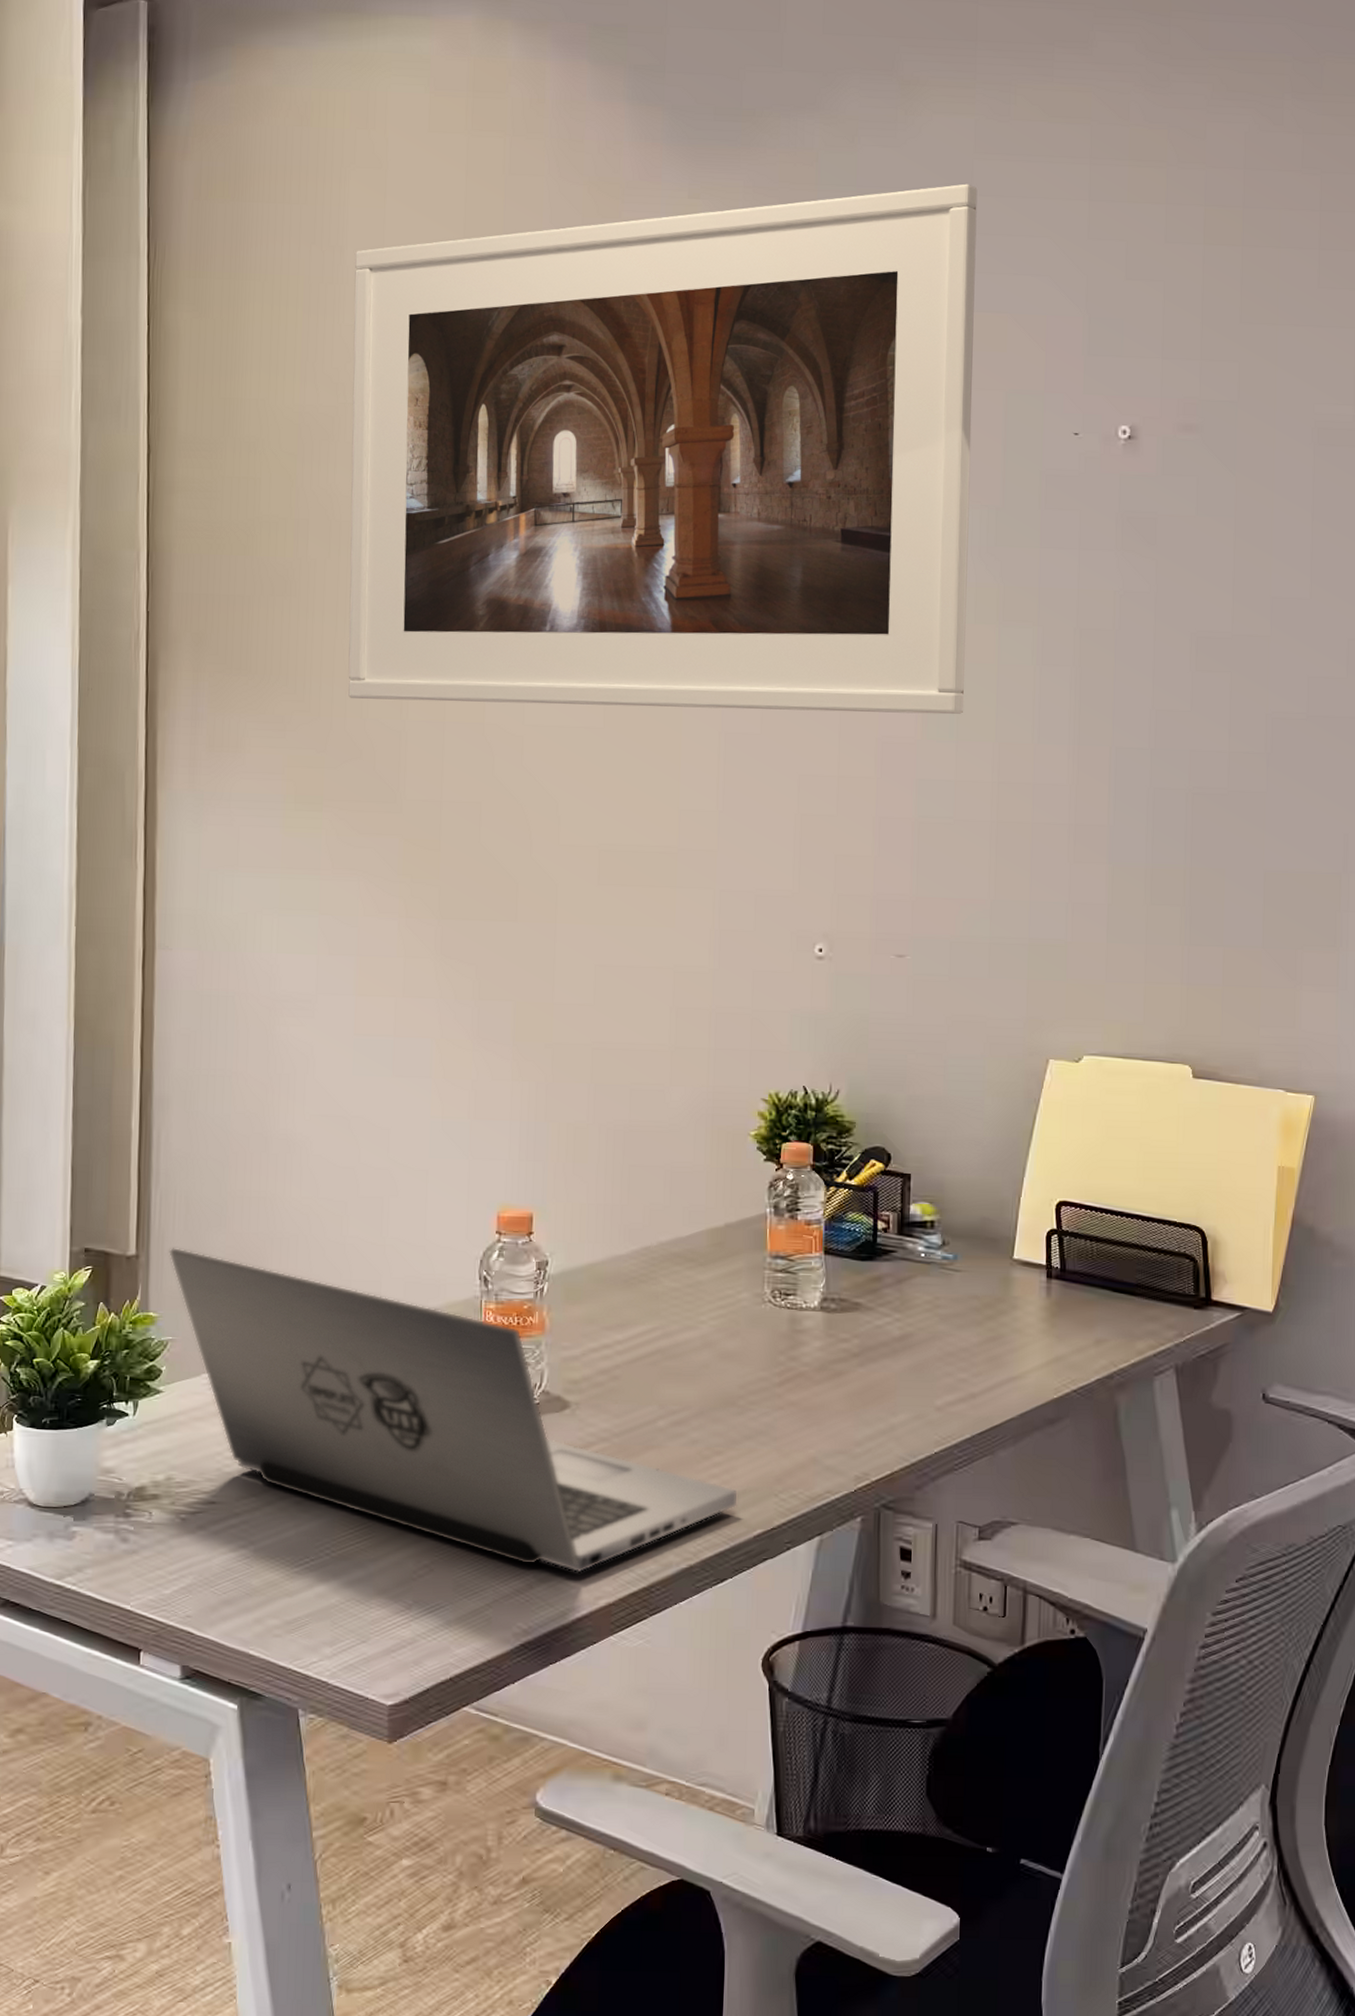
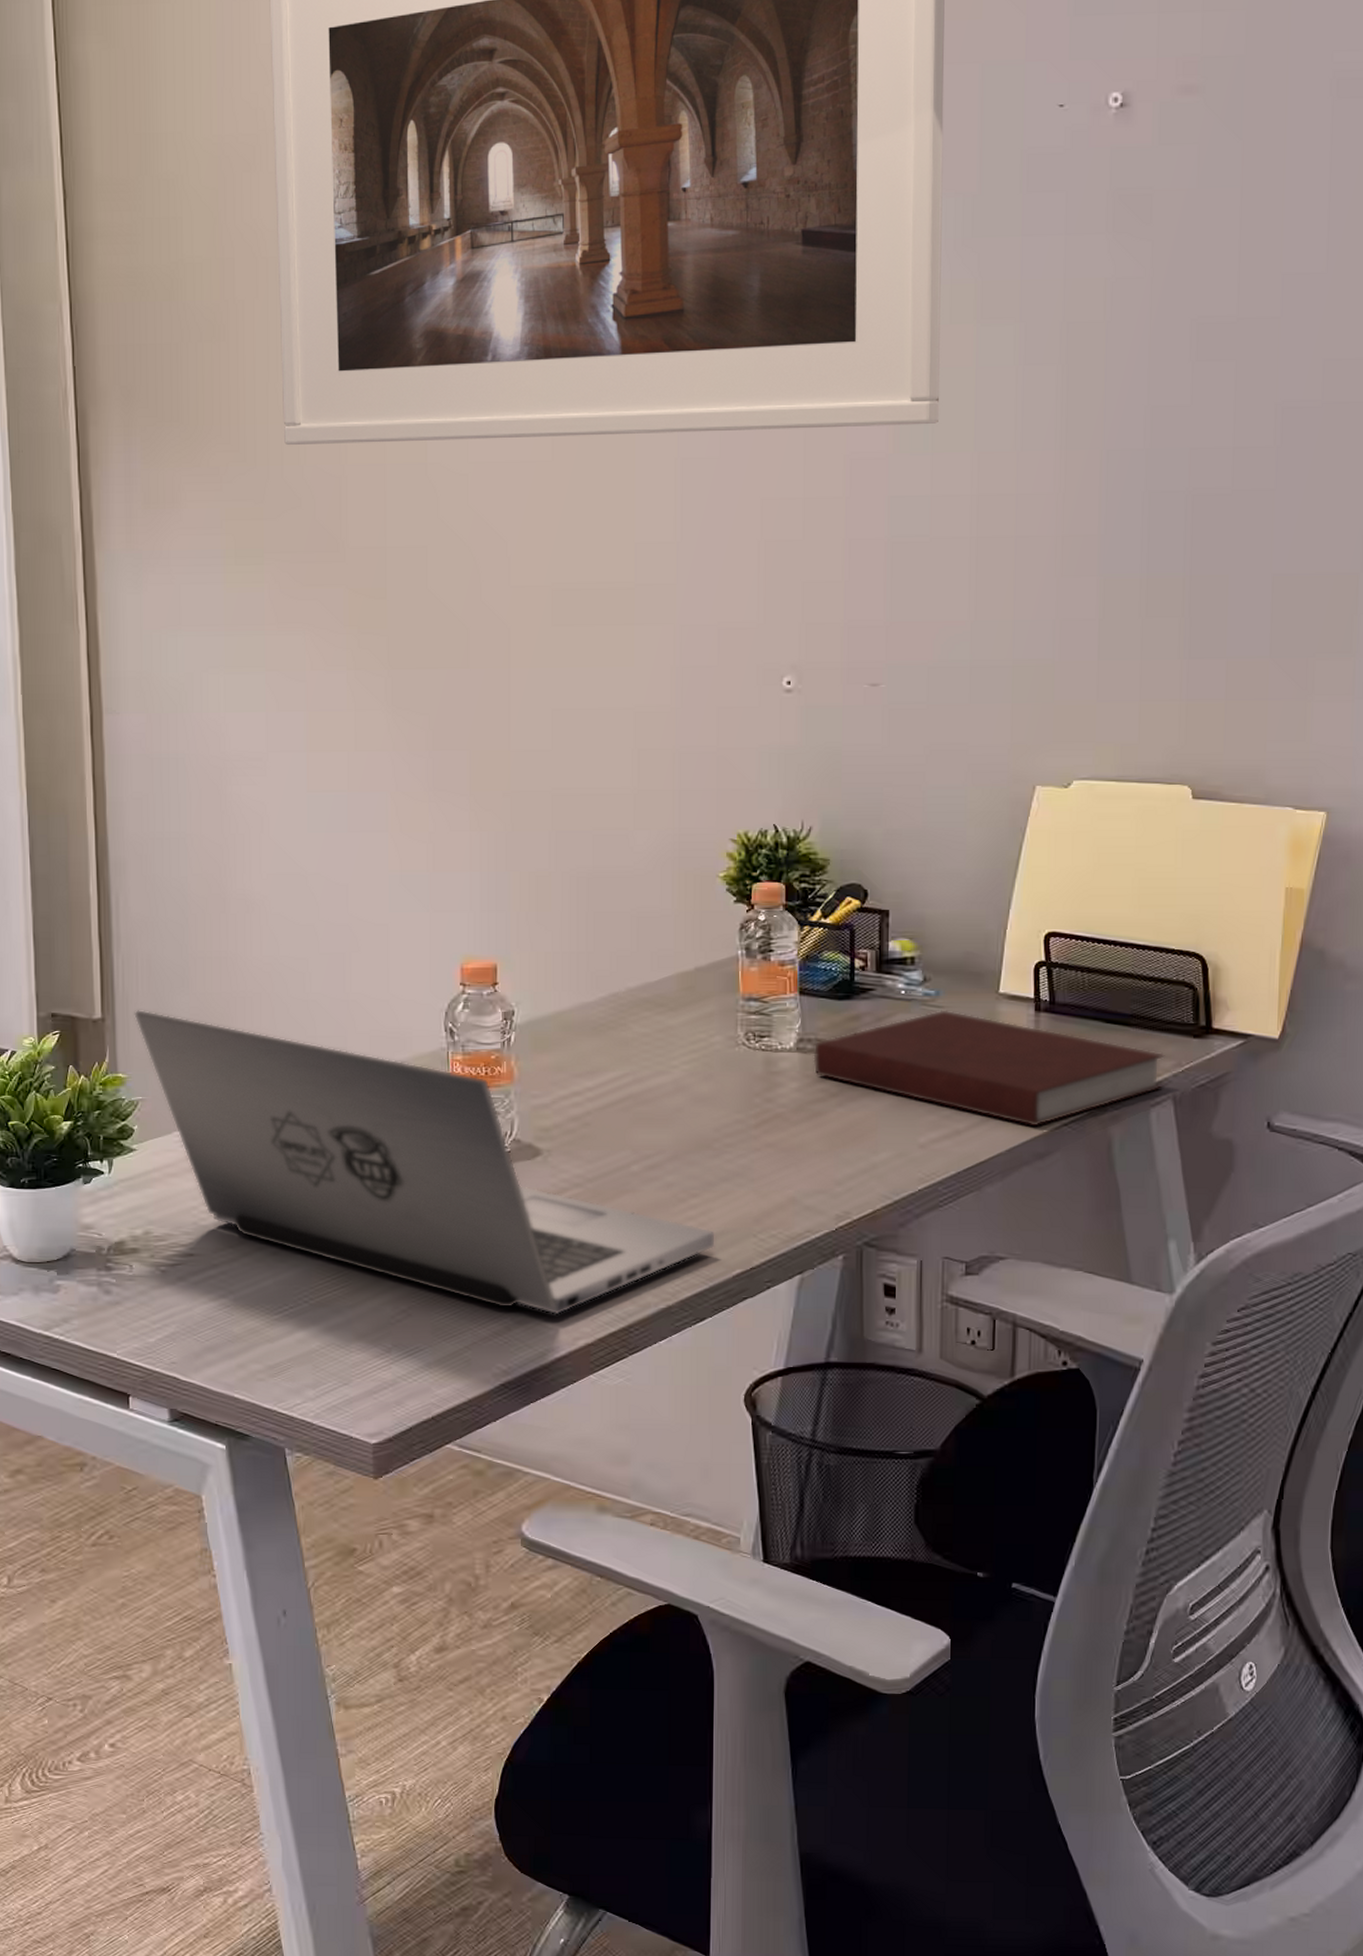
notebook: none [836,1274,1168,1392] -> present [813,1010,1165,1127]

